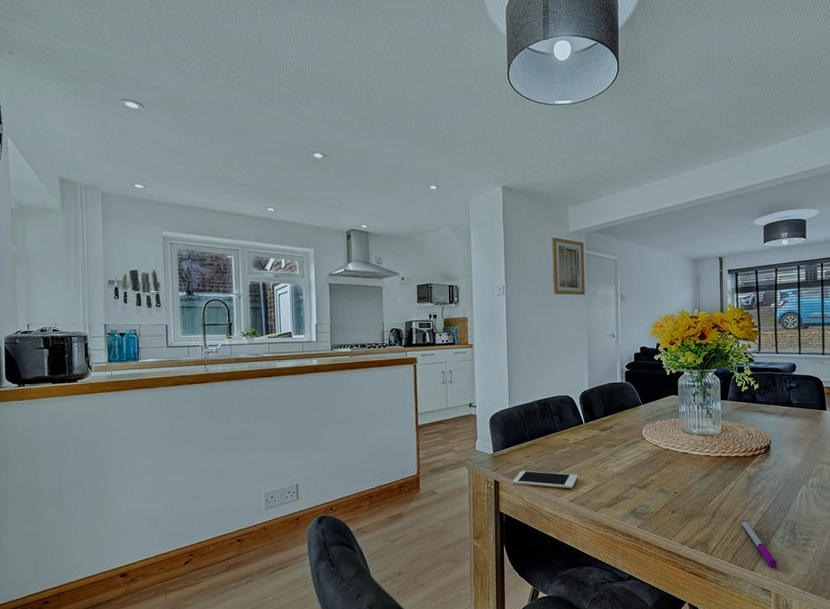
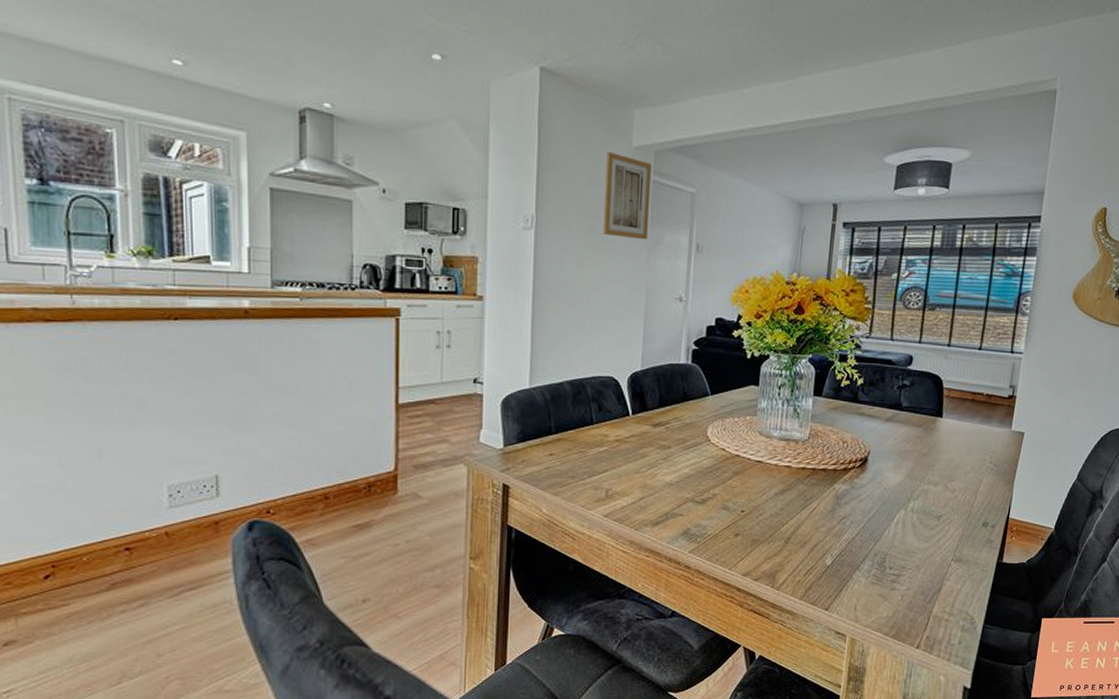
cell phone: present [512,470,578,489] -> none [528,473,618,500]
pen: present [741,520,777,568] -> none [820,549,858,608]

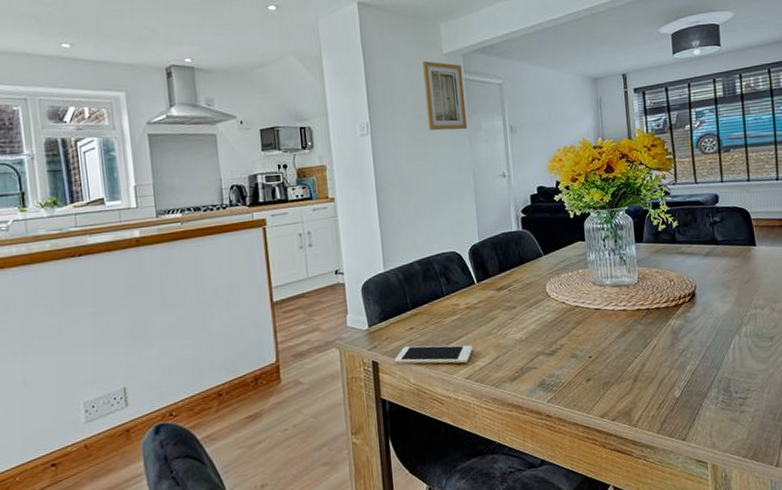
cell phone: none [528,473,618,500] -> present [394,345,474,364]

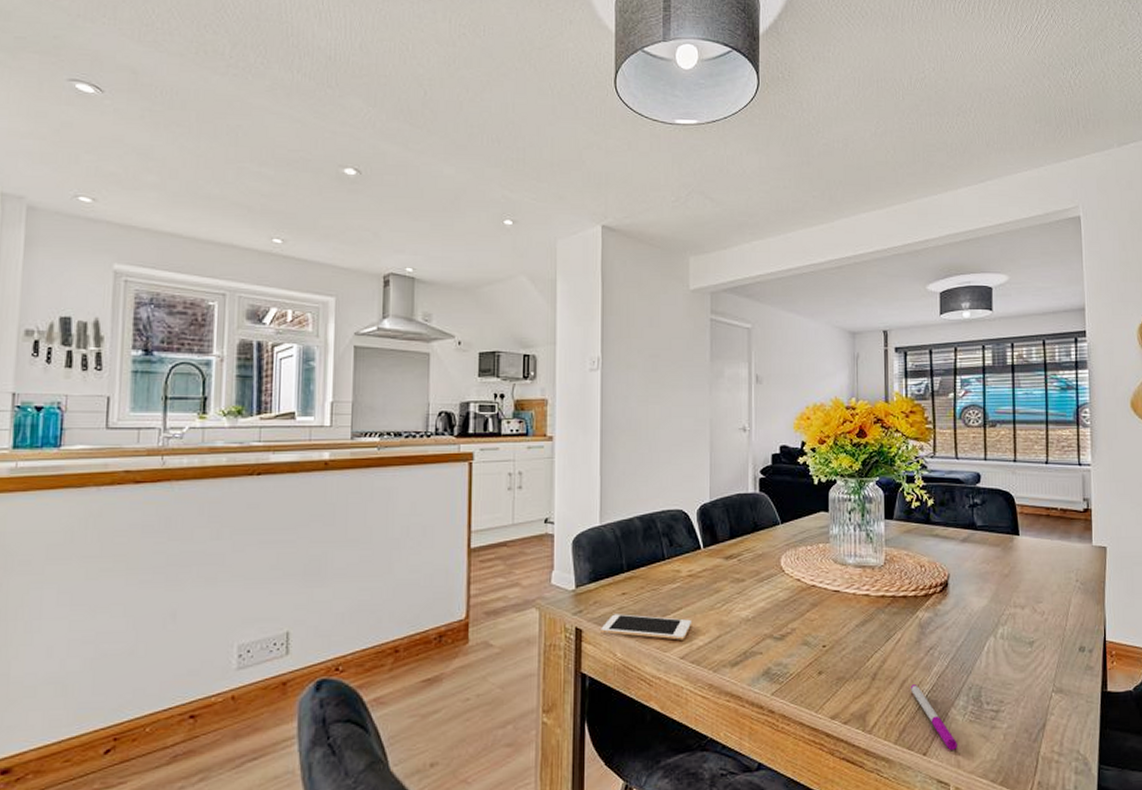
wall art: present [422,61,468,131] -> none [666,296,709,375]
pen: none [667,382,712,435] -> present [910,685,957,751]

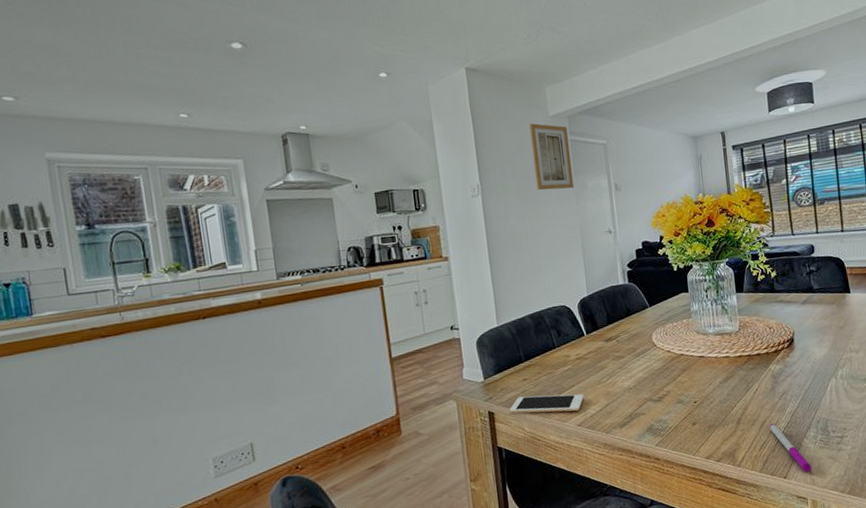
wall art: none [666,296,709,375] -> present [529,123,574,190]

